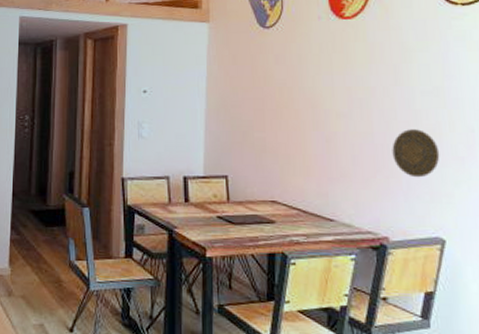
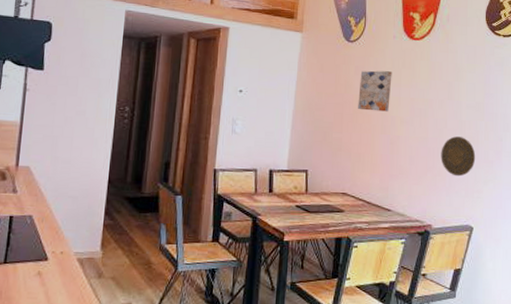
wall art: none [281,58,321,105] -> present [358,70,392,112]

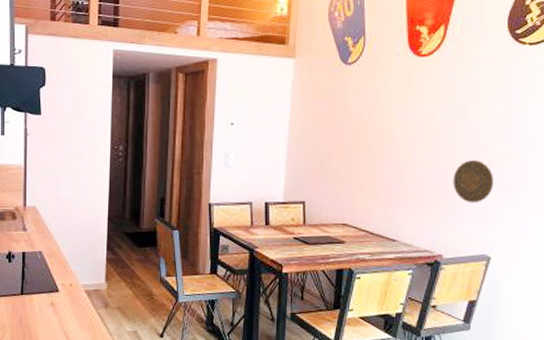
wall art: present [358,70,392,112] -> none [358,93,396,137]

